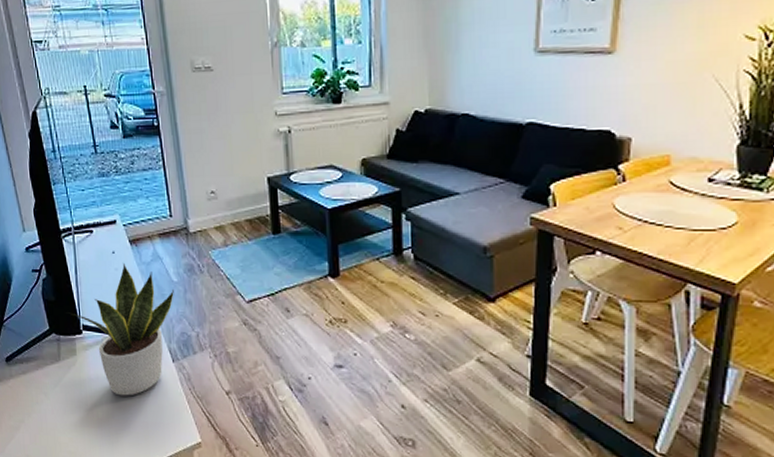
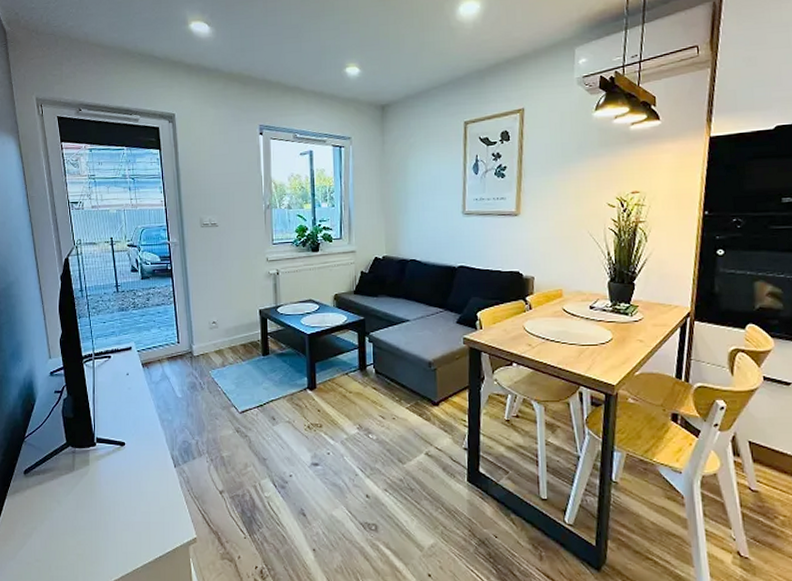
potted plant: present [71,262,174,396] -> none [87,382,178,500]

